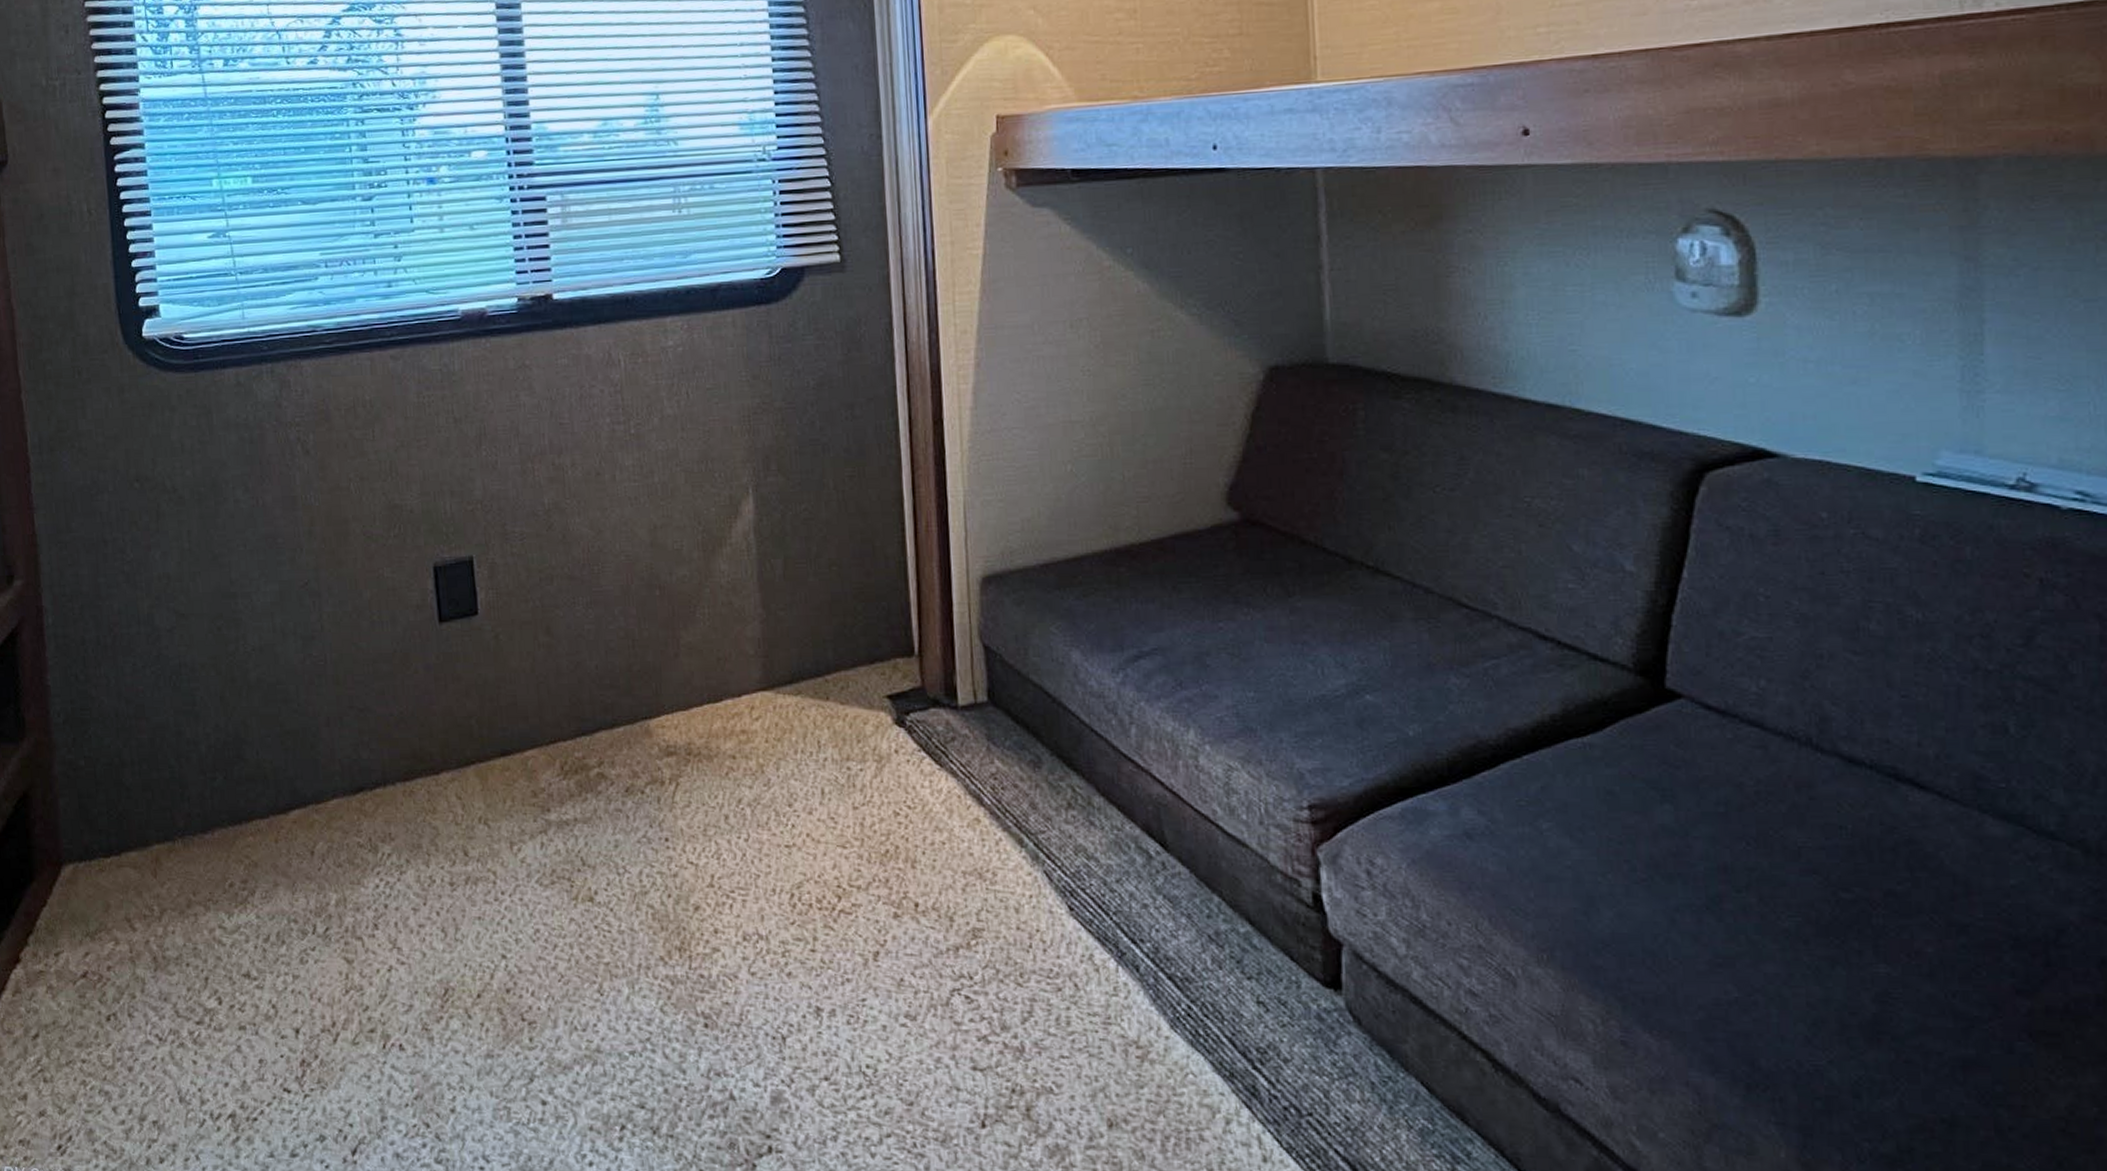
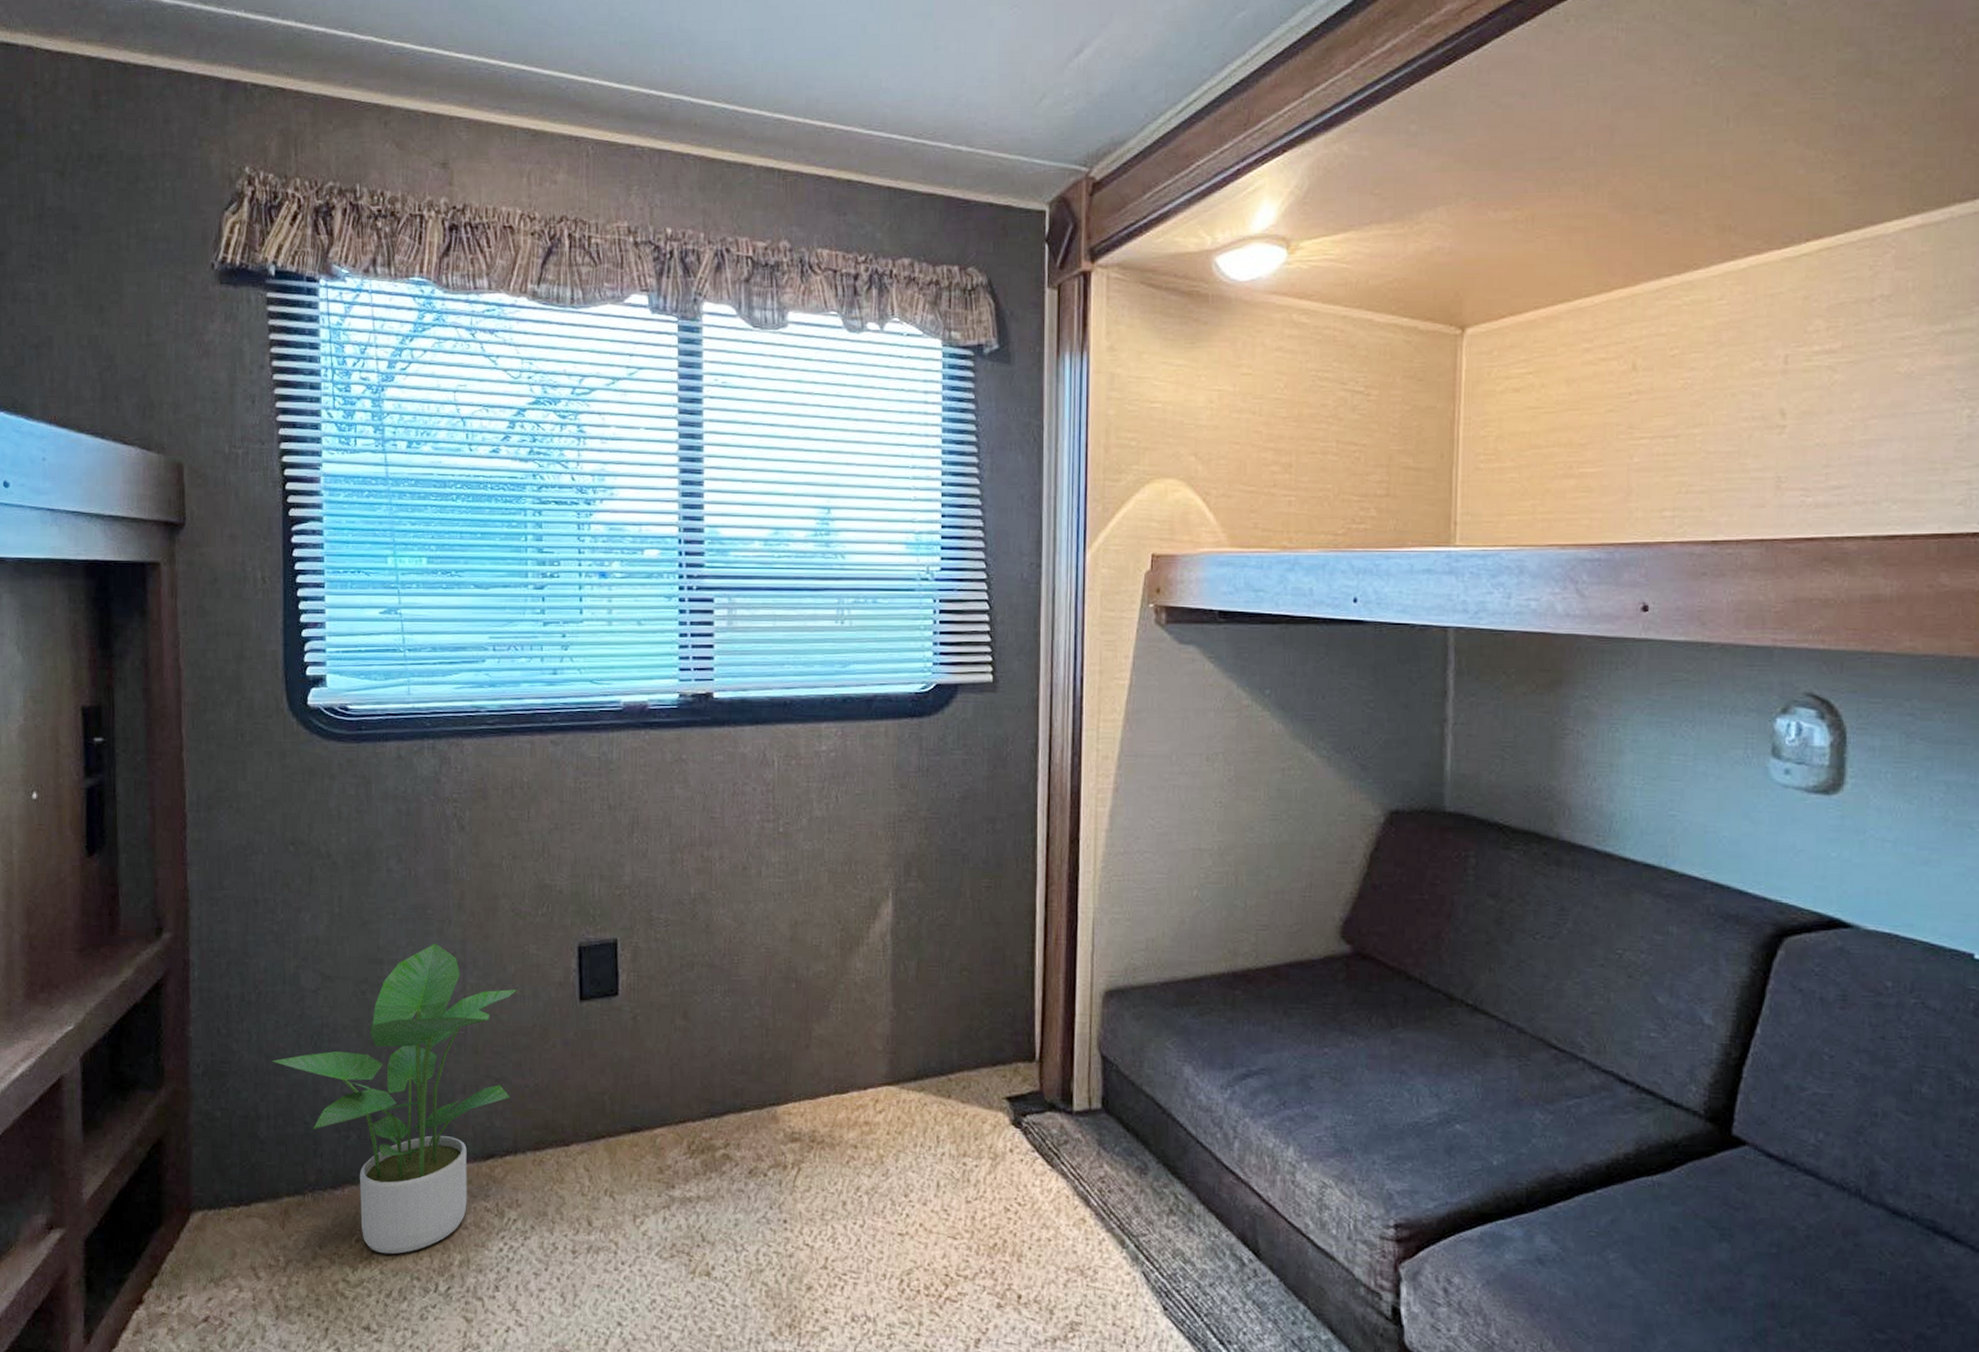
potted plant: none [132,572,375,897] -> present [272,943,517,1254]

